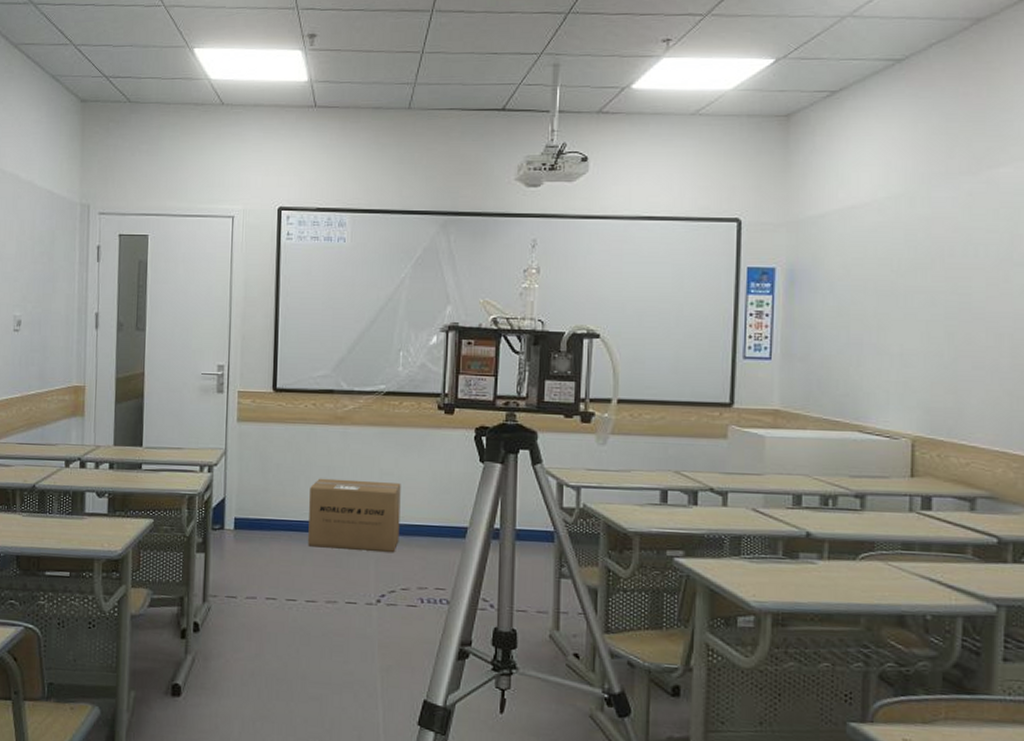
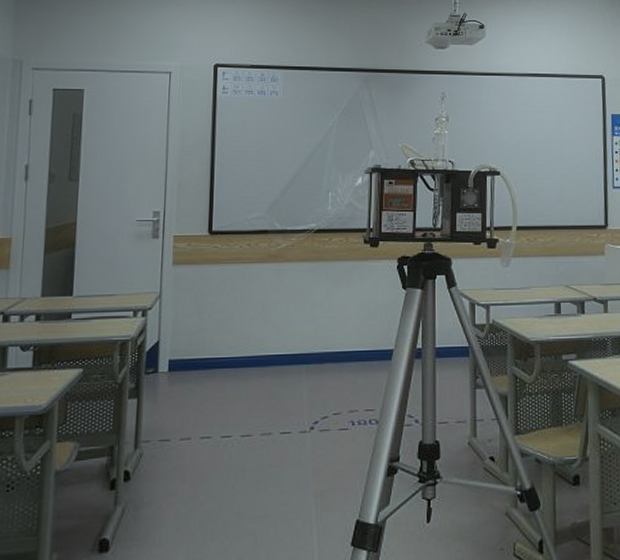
box: present [308,478,401,552] -> none [243,313,332,382]

